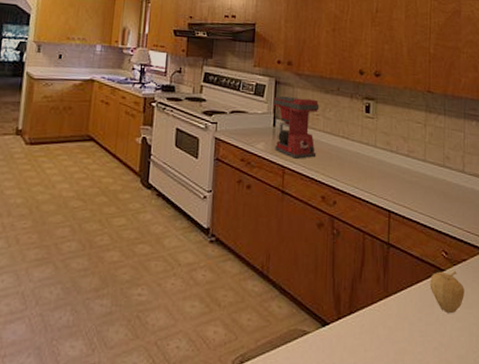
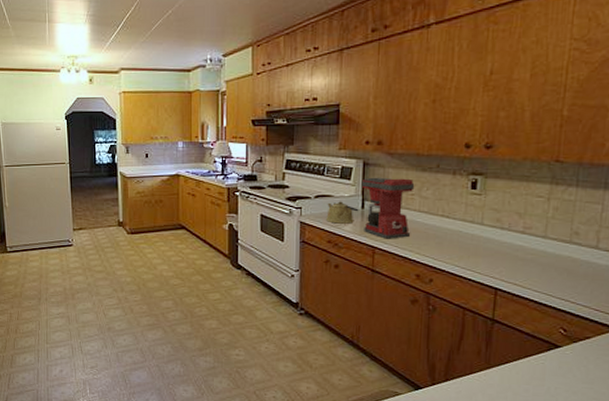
kettle: none [240,118,271,142] -> present [326,201,359,224]
fruit: present [429,270,464,314] -> none [541,347,585,388]

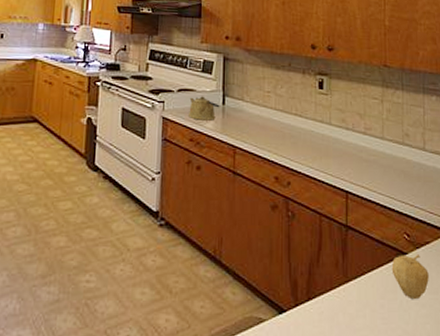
coffee maker: present [361,177,415,239] -> none [222,72,270,138]
fruit: none [541,347,585,388] -> present [391,253,429,300]

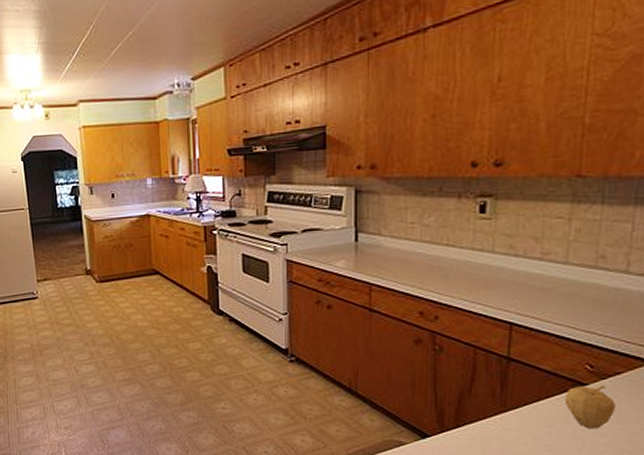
kettle: present [189,96,220,121] -> none [316,234,352,260]

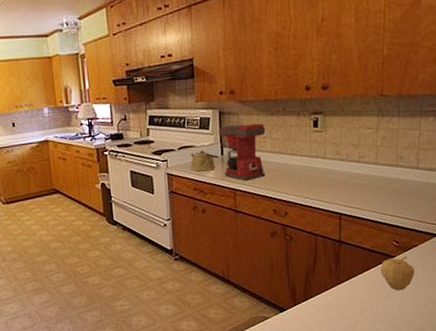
kettle: none [316,234,352,260] -> present [190,150,219,172]
coffee maker: none [354,205,415,274] -> present [219,123,266,181]

